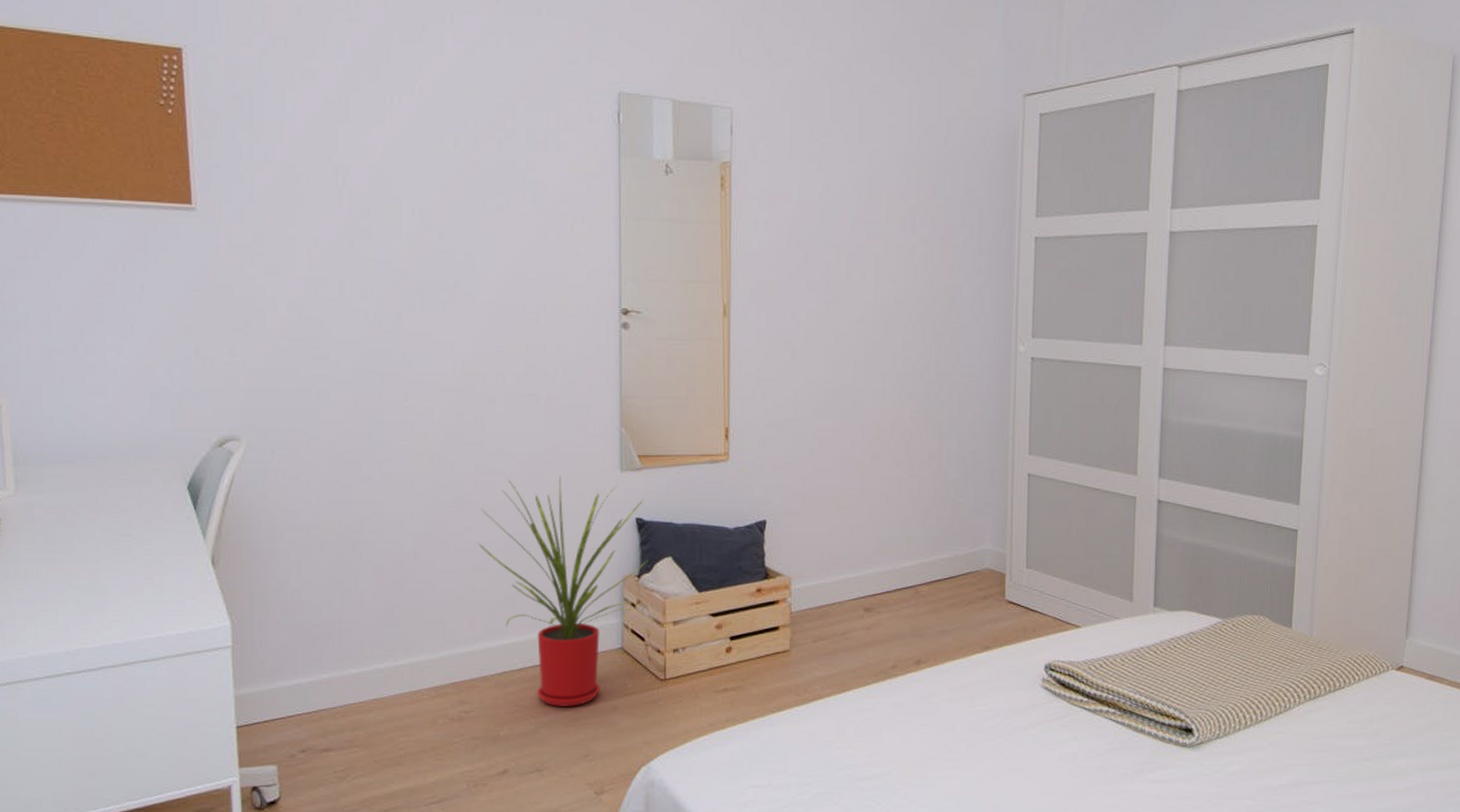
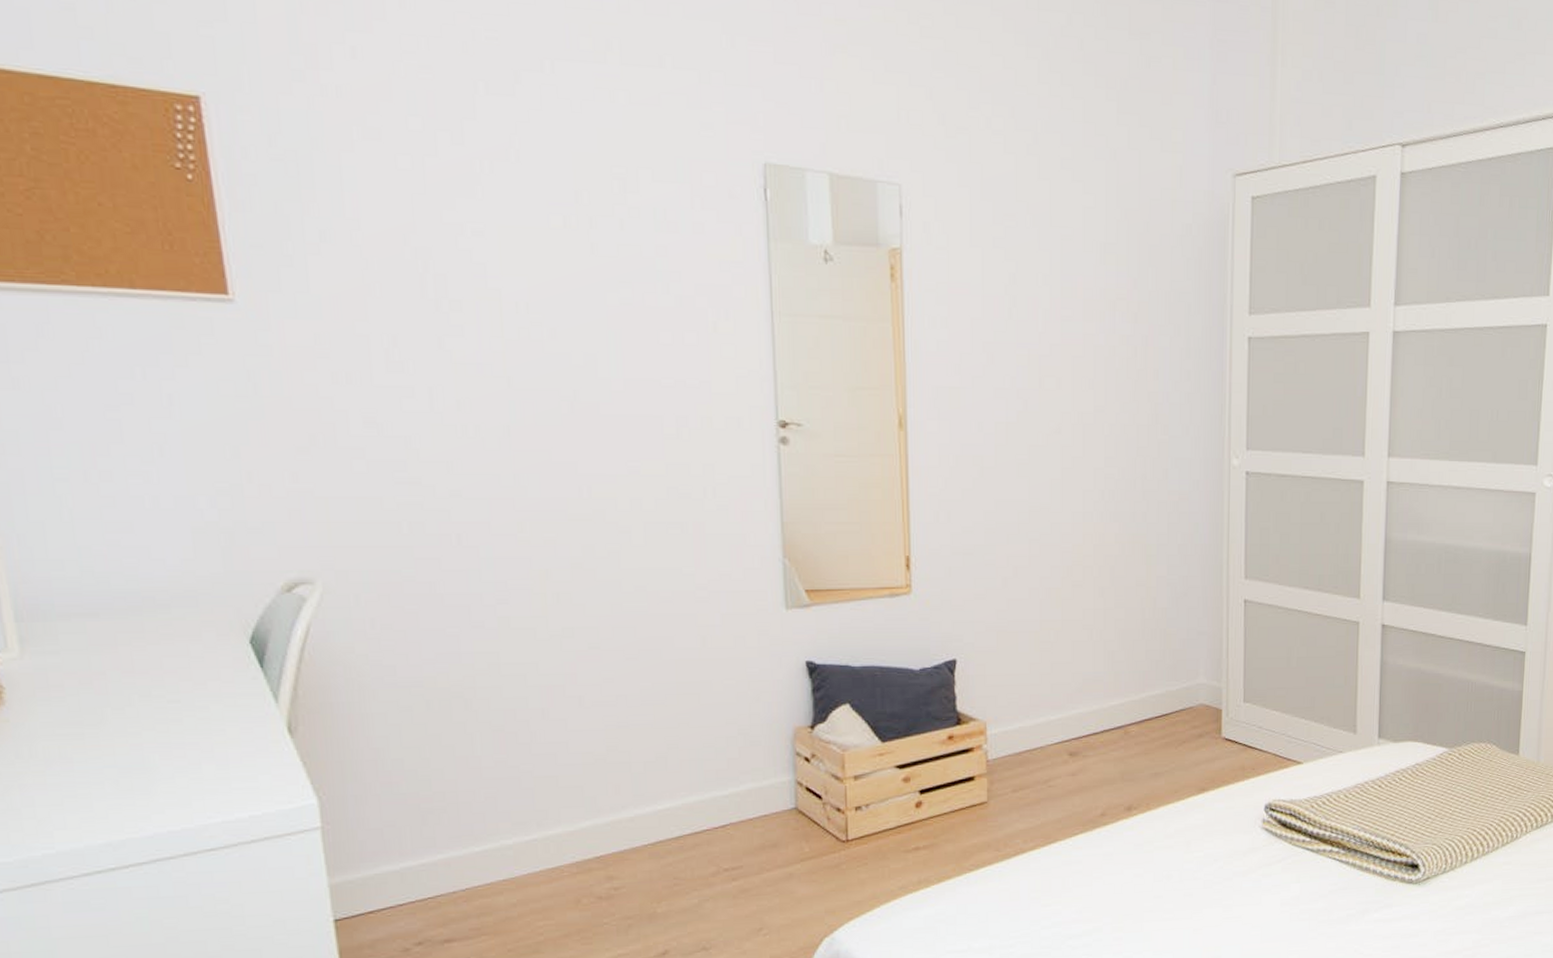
house plant: present [478,475,648,706] -> none [620,615,823,877]

